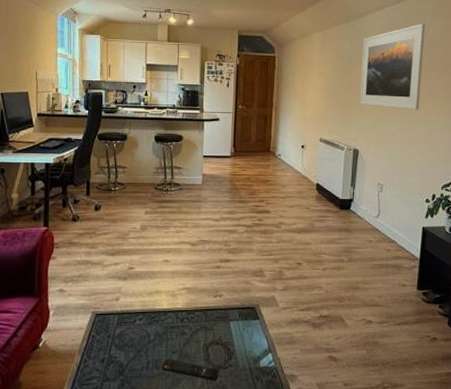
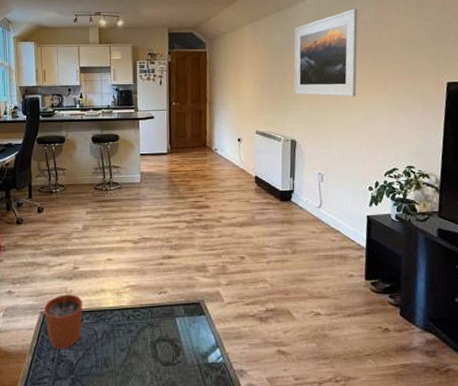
plant pot: none [95,290,137,350] -> present [43,290,83,350]
remote control: present [162,358,220,381] -> none [111,356,169,378]

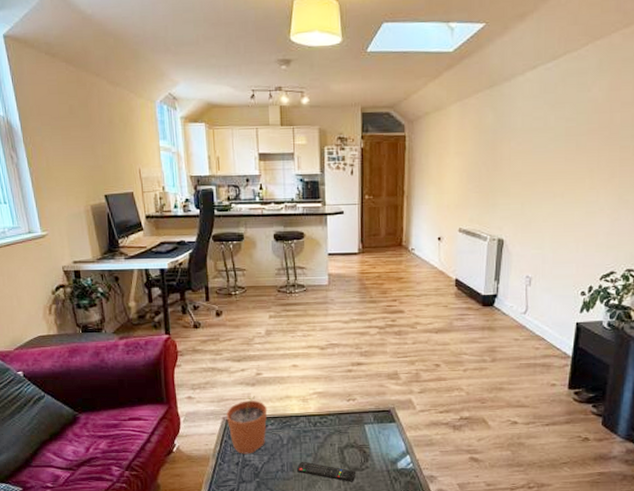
remote control: none [111,356,169,378] -> present [297,461,357,482]
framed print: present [294,9,358,97] -> none [505,84,588,191]

